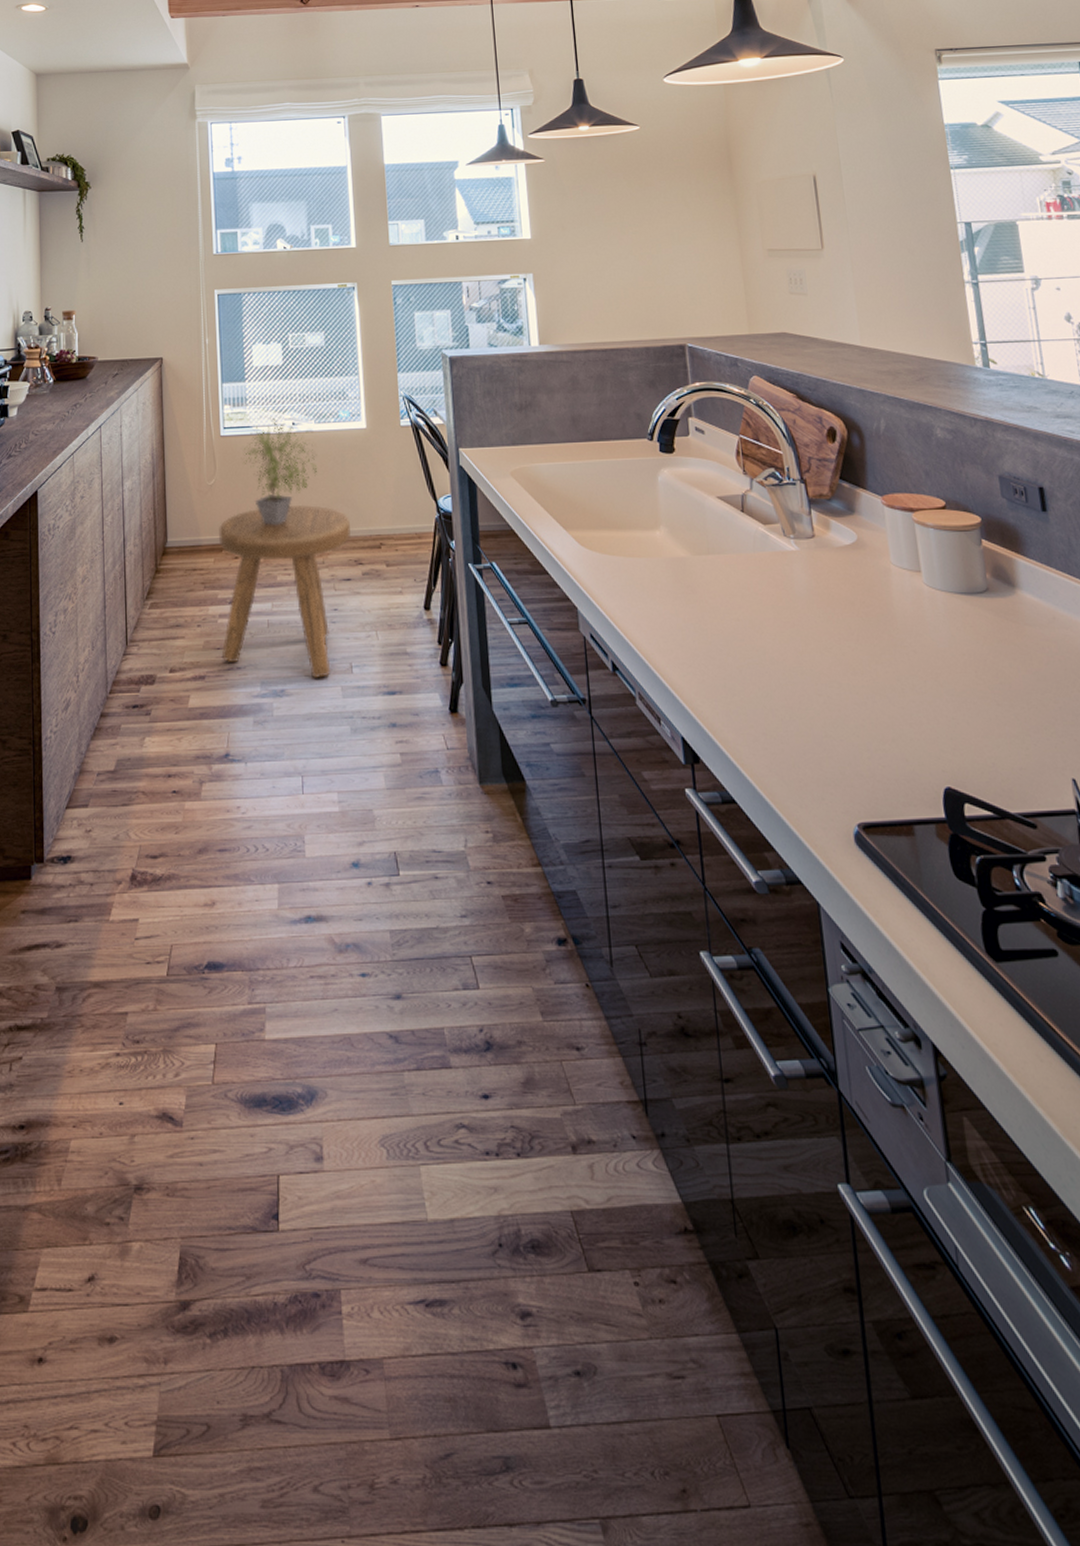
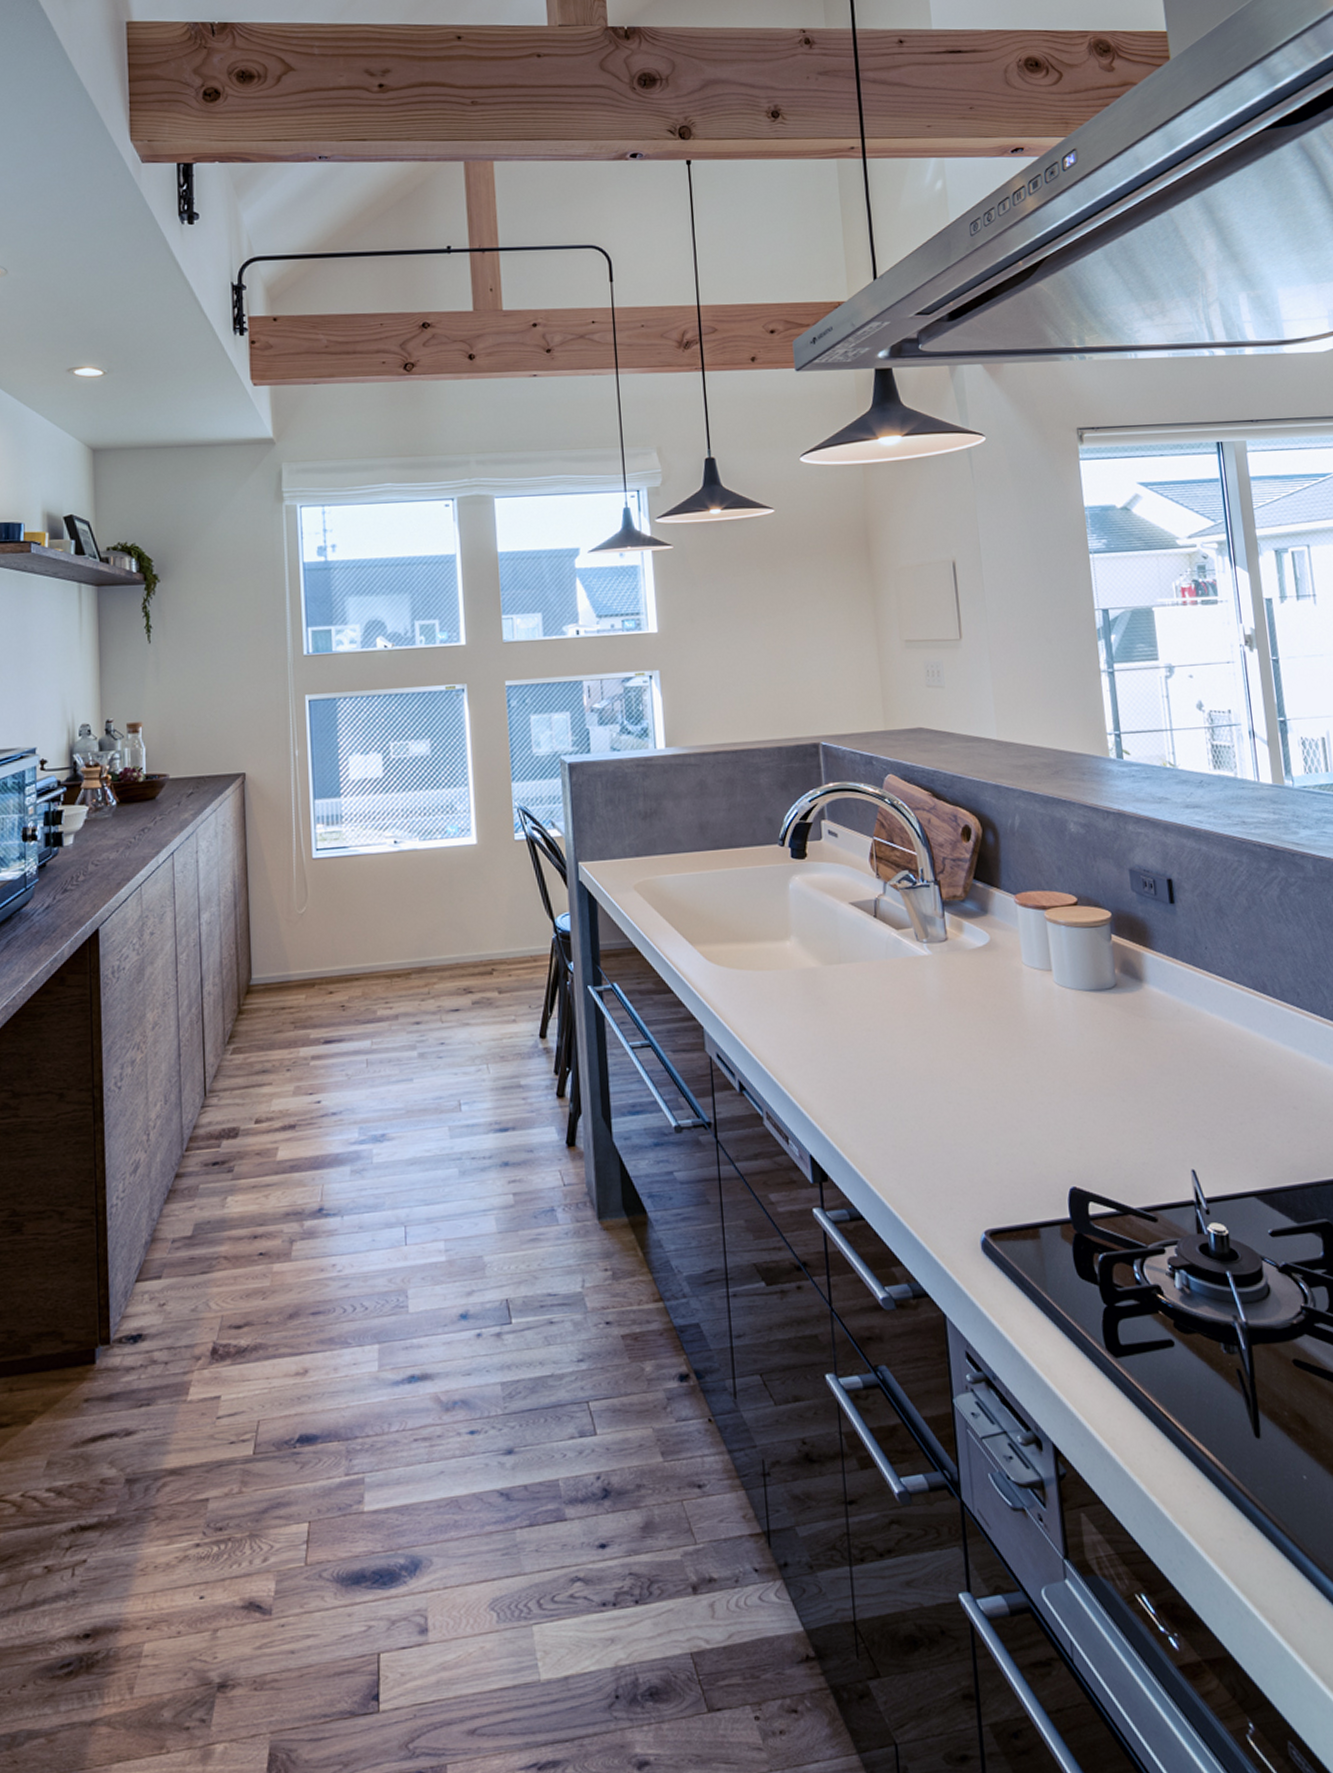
stool: present [219,504,351,678] -> none [311,930,459,1119]
potted plant: present [242,417,318,526] -> none [337,836,423,956]

